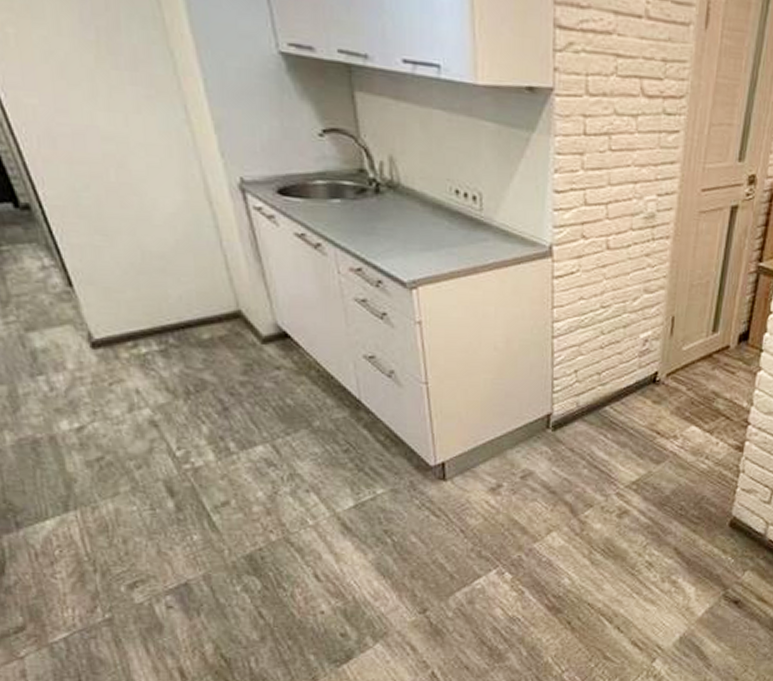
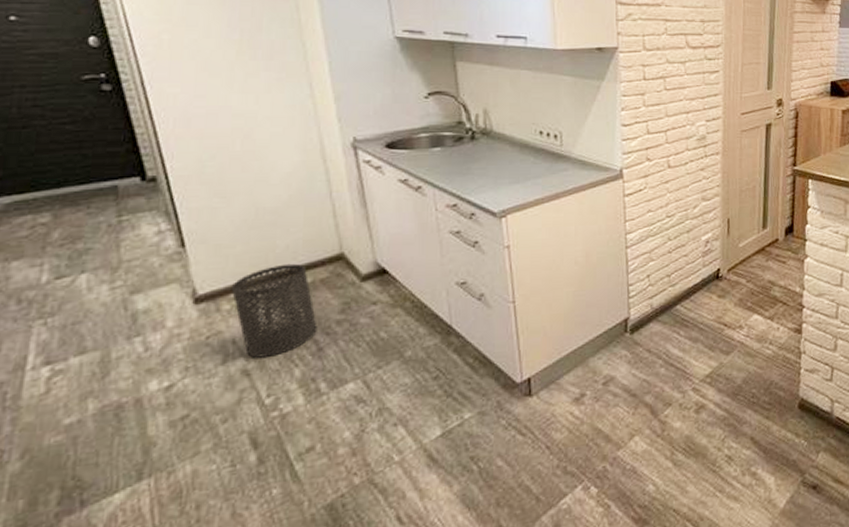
trash can: none [126,316,221,411] -> present [231,263,318,358]

